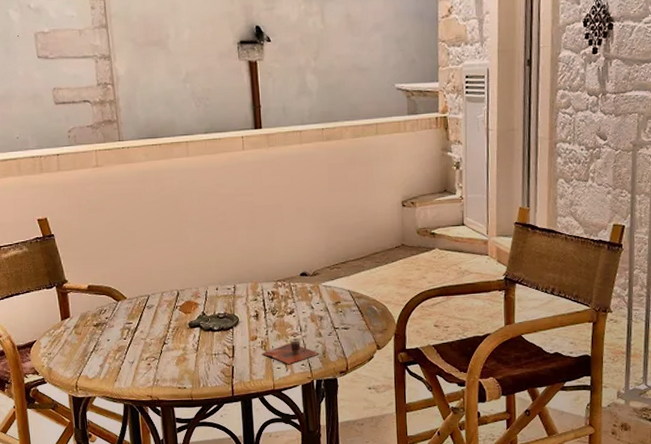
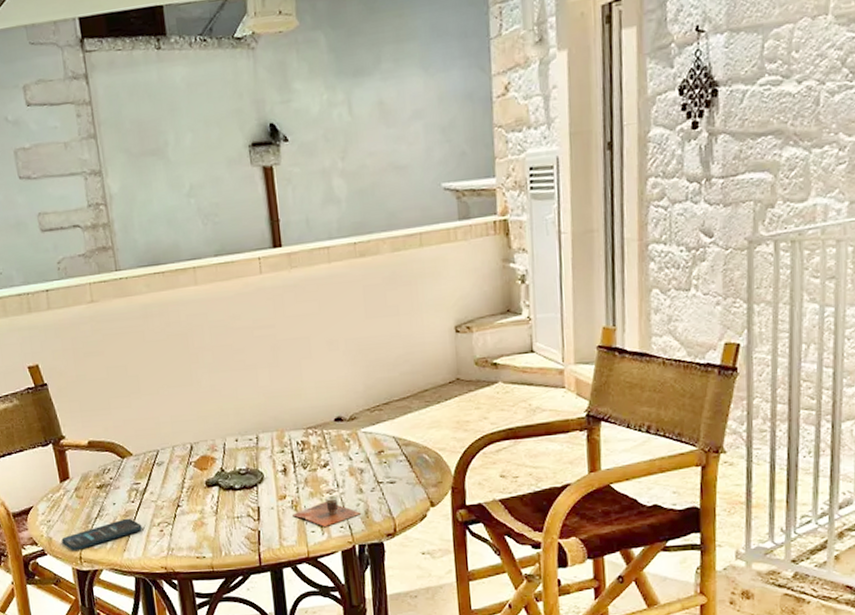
smartphone: none [60,353,132,380] -> present [61,518,142,550]

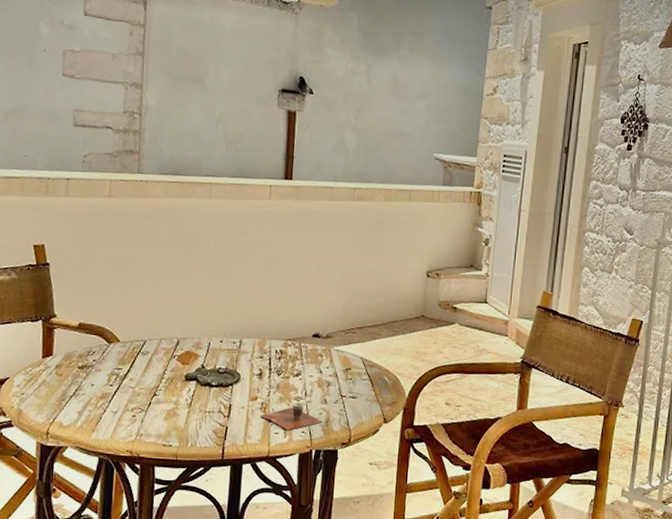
smartphone: present [61,518,142,550] -> none [31,400,116,425]

